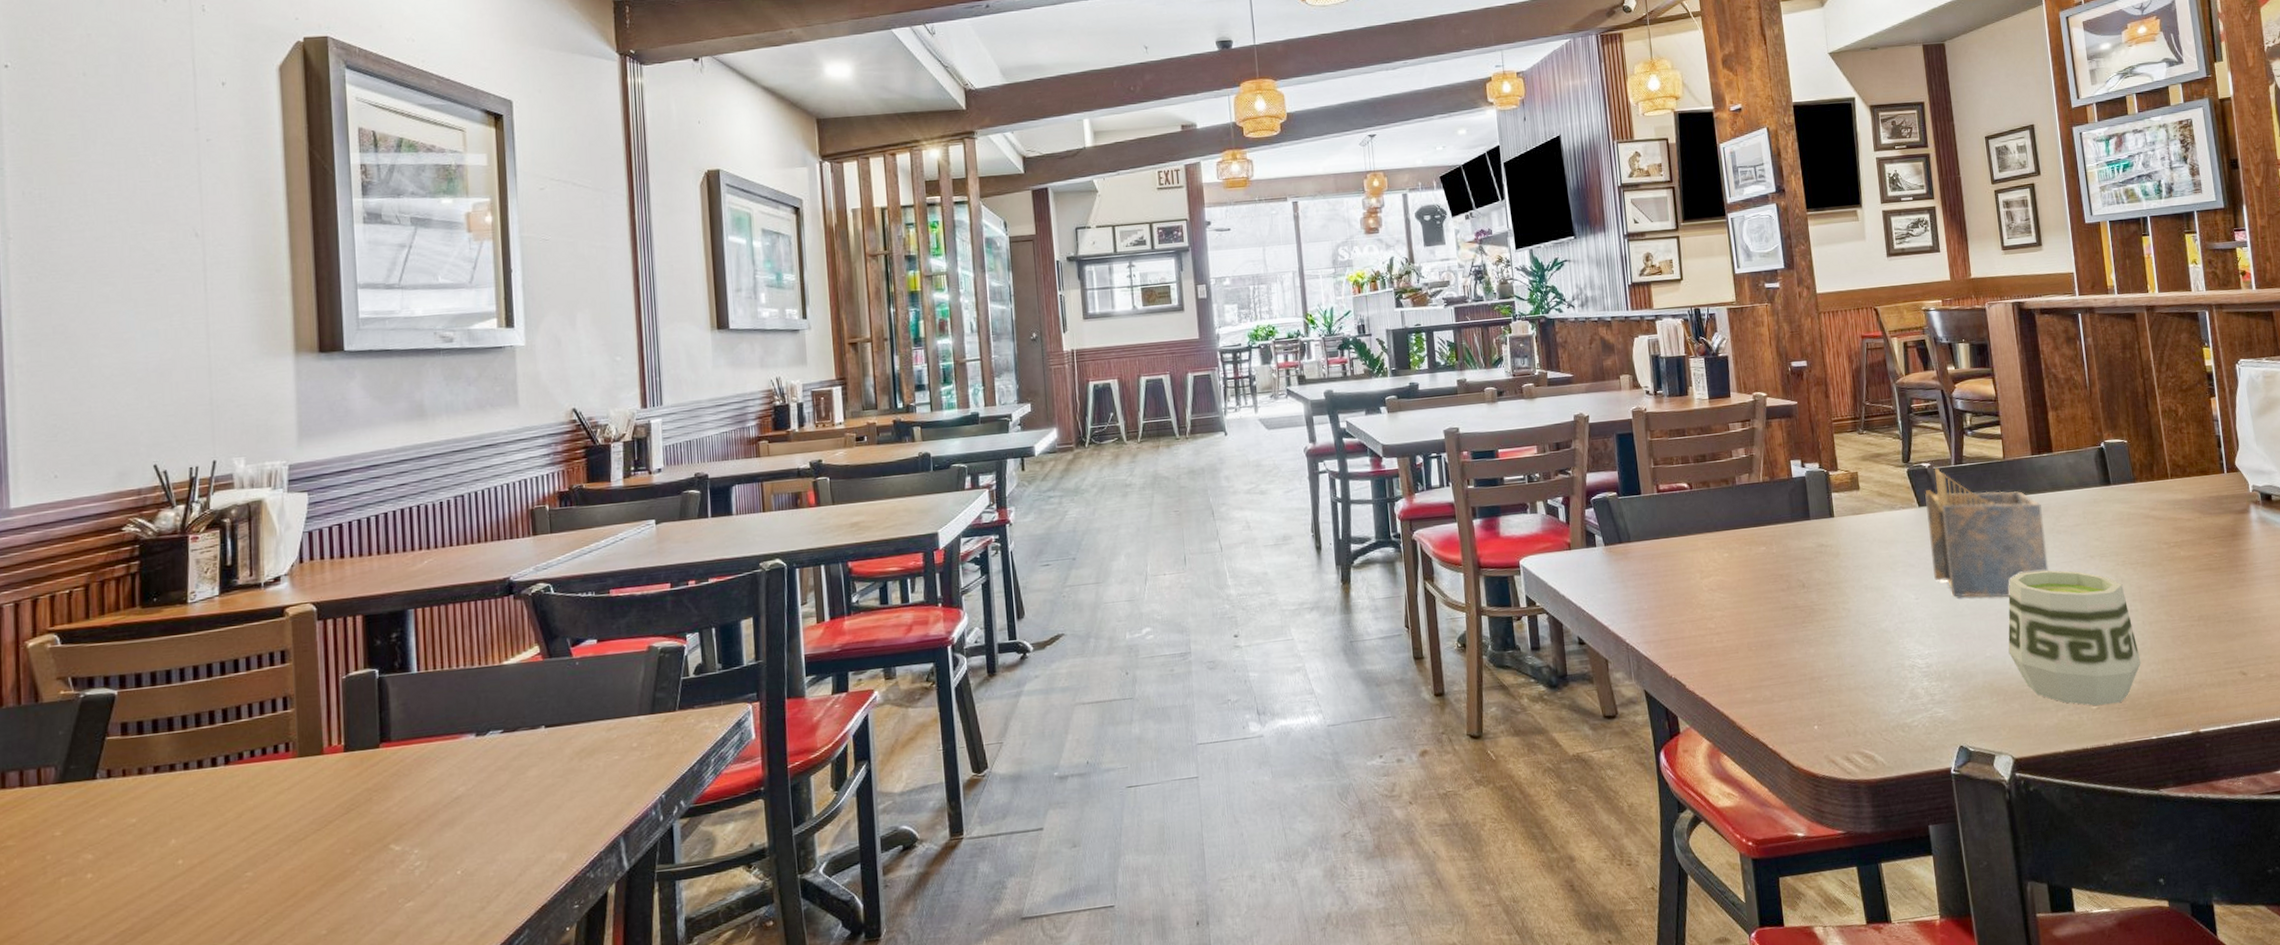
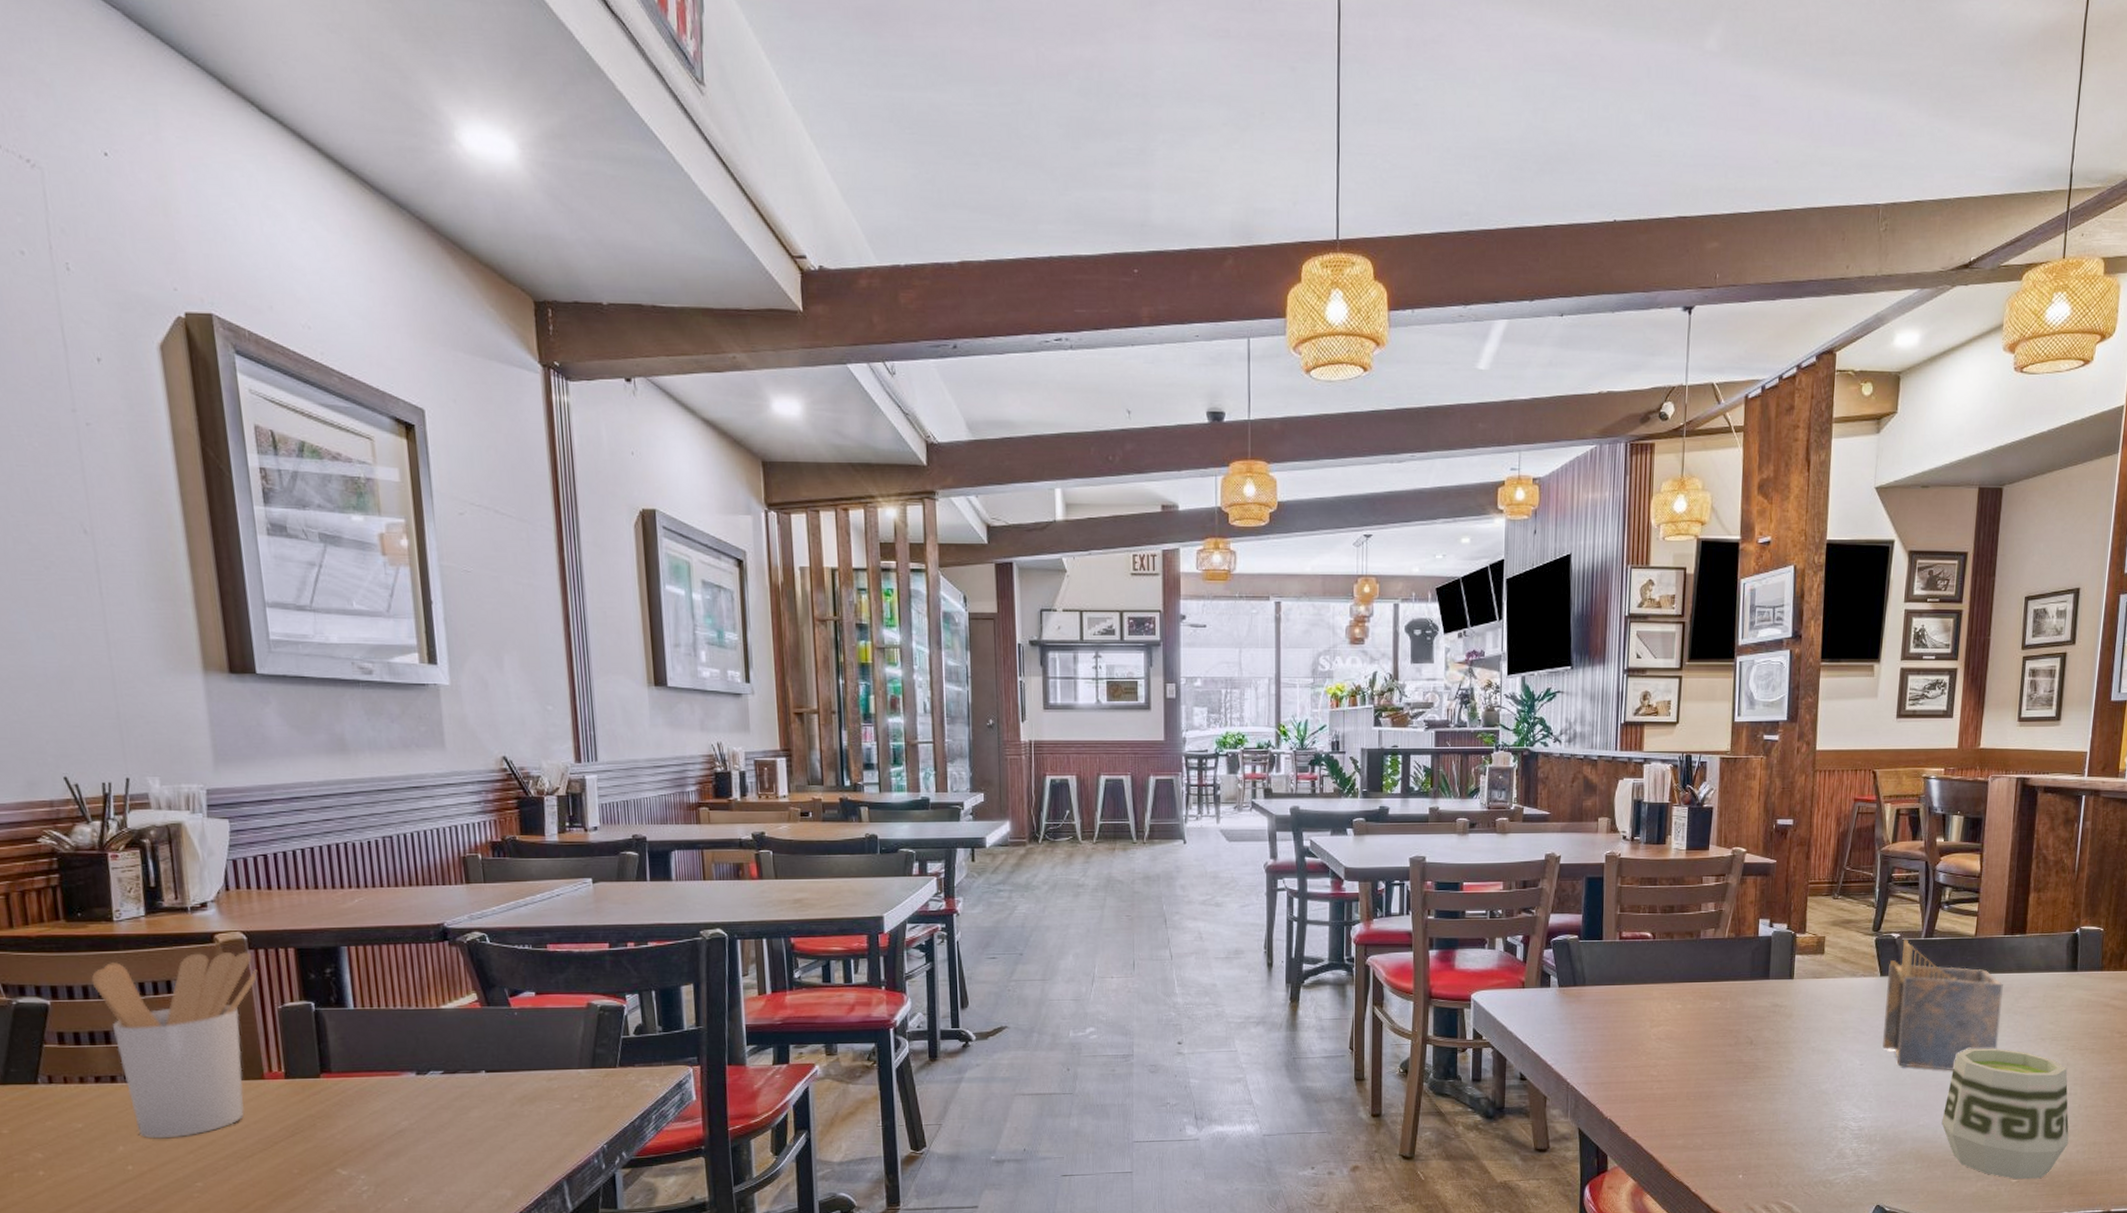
utensil holder: none [160,622,325,828] -> present [91,951,258,1139]

